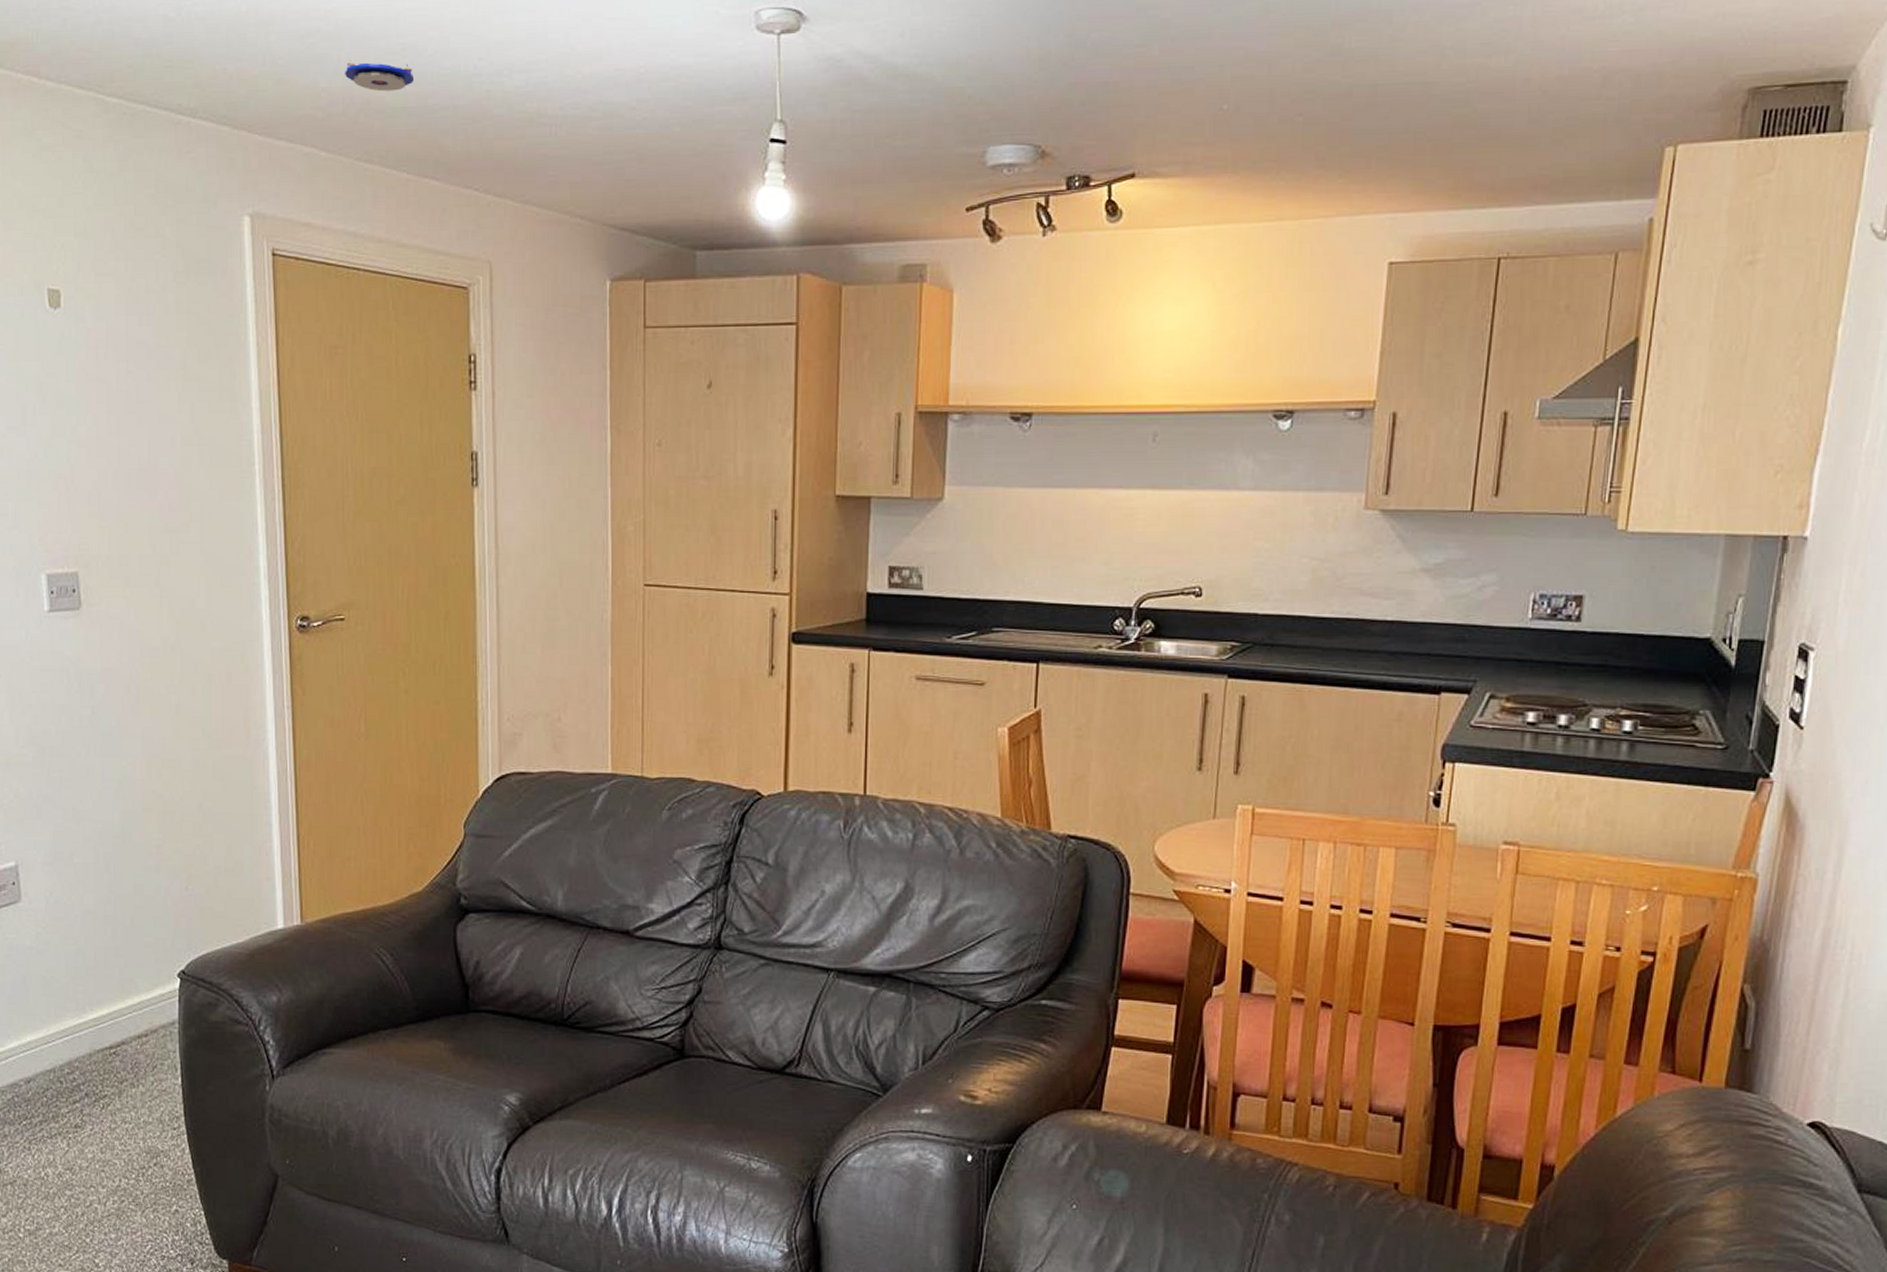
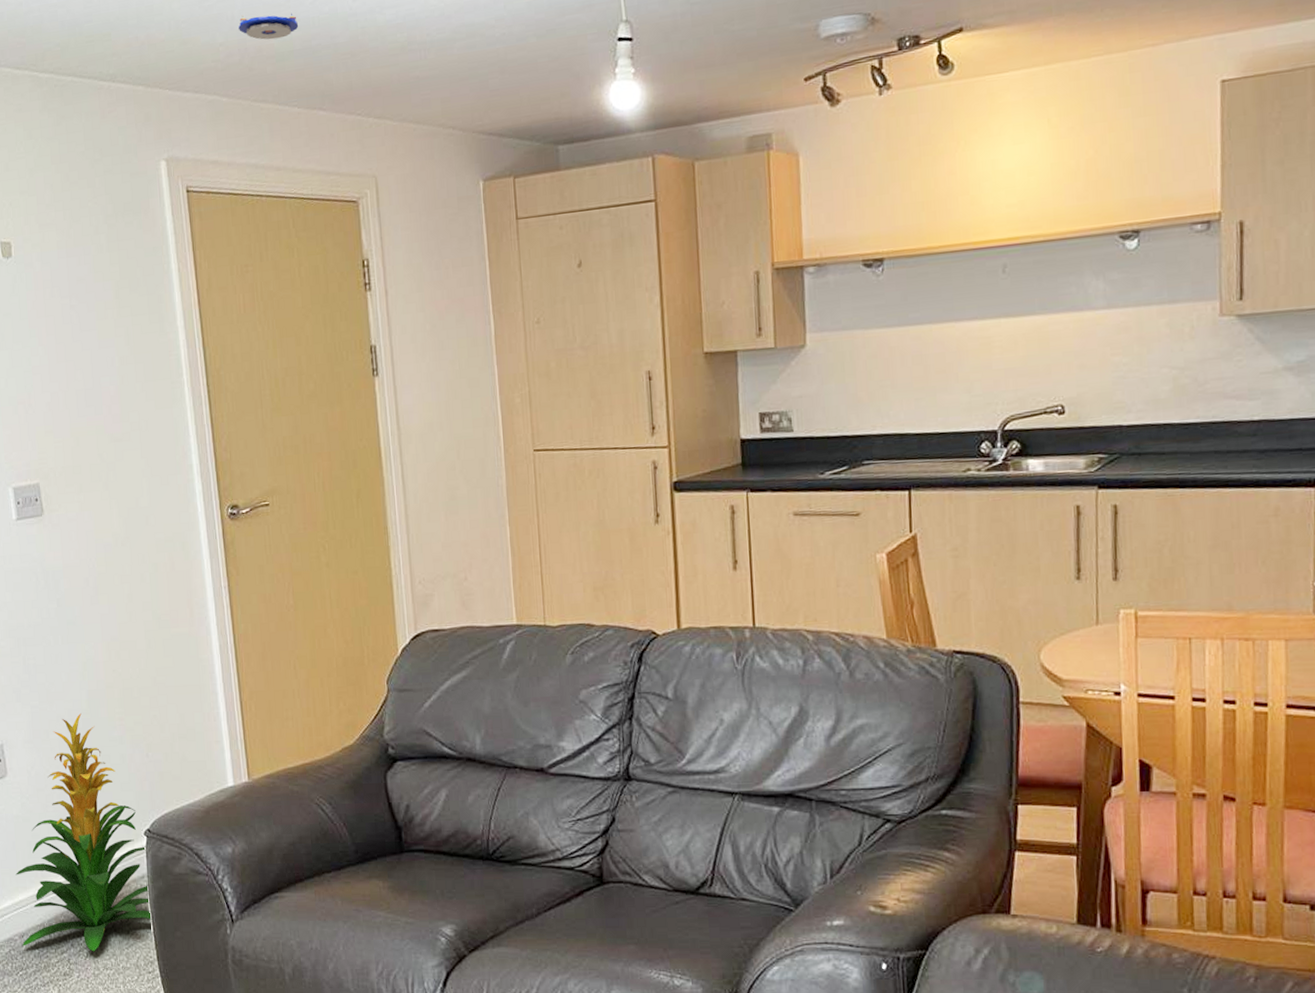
indoor plant: none [24,837,182,1103] -> present [15,714,153,952]

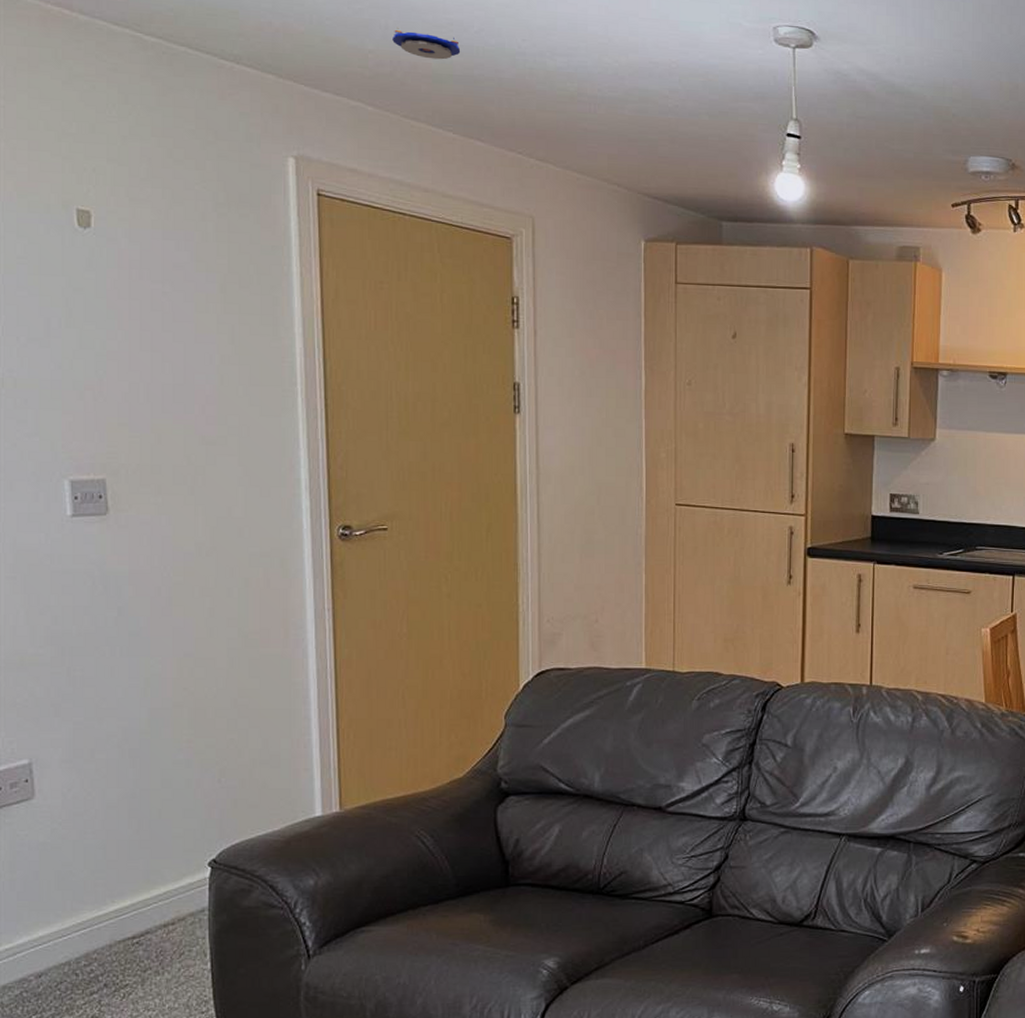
indoor plant: present [15,714,153,952] -> none [36,733,211,992]

